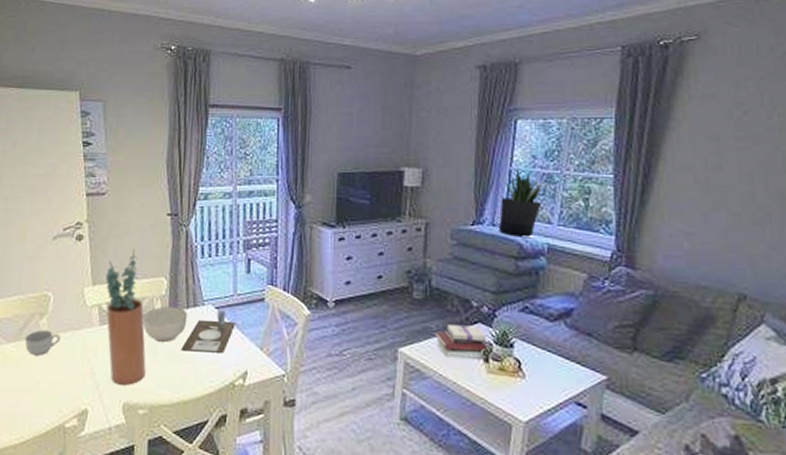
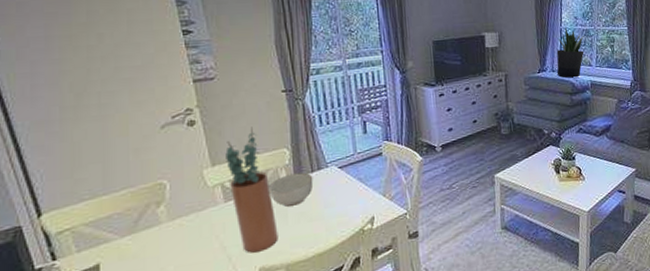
teacup: present [24,330,61,356] -> none [142,217,184,244]
place setting: present [181,310,236,353] -> none [310,169,359,211]
books: present [436,325,487,361] -> none [521,148,558,176]

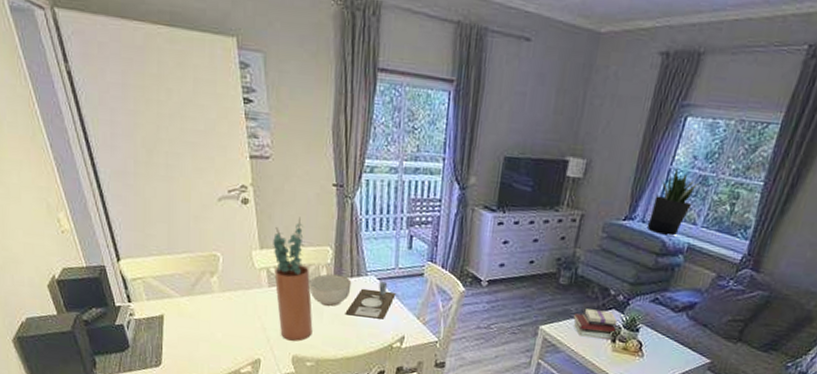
place setting: none [310,169,359,211] -> present [345,281,396,319]
books: none [521,148,558,176] -> present [573,309,618,341]

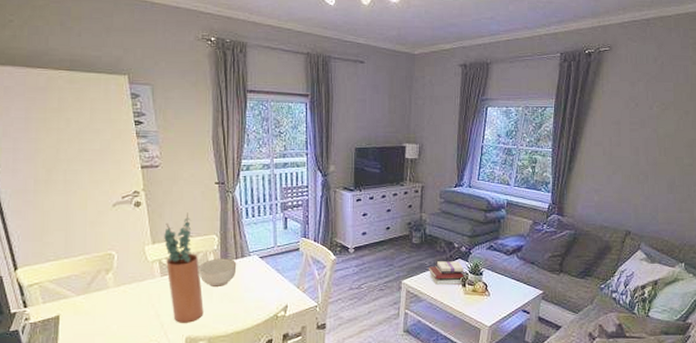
place setting: present [345,281,396,319] -> none [233,259,277,293]
planter: present [646,167,700,236] -> none [473,143,506,195]

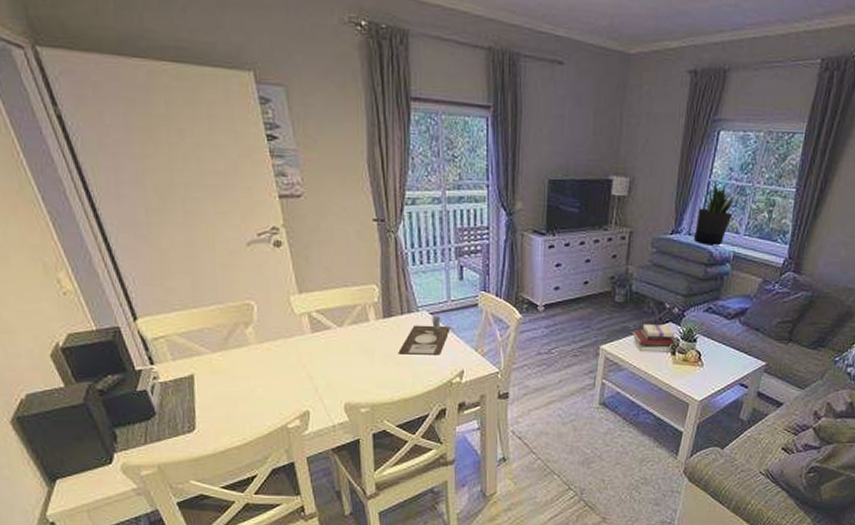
vase: present [164,212,204,323] -> none [312,256,365,388]
bowl: present [198,258,237,287] -> none [355,313,403,347]
place setting: none [233,259,277,293] -> present [398,316,451,355]
planter: none [473,143,506,195] -> present [693,179,738,246]

